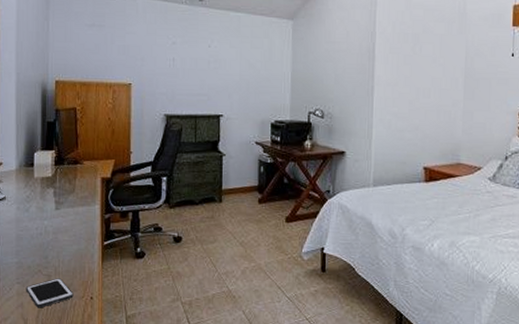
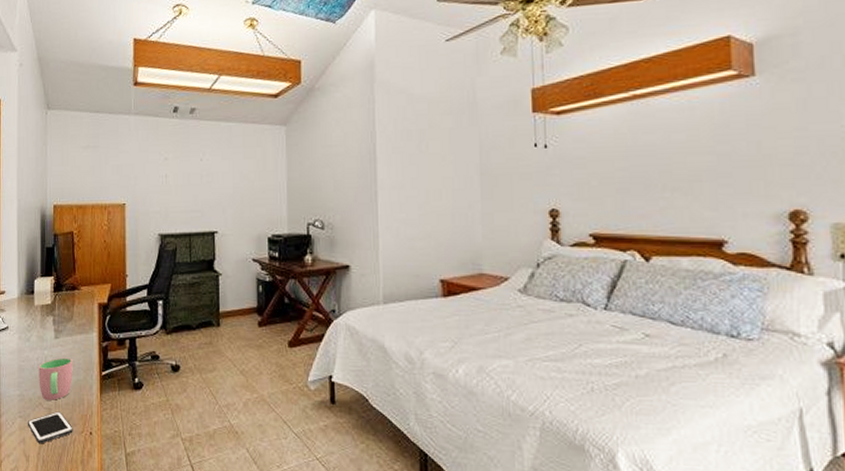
cup: none [38,228,74,268] -> present [39,357,73,400]

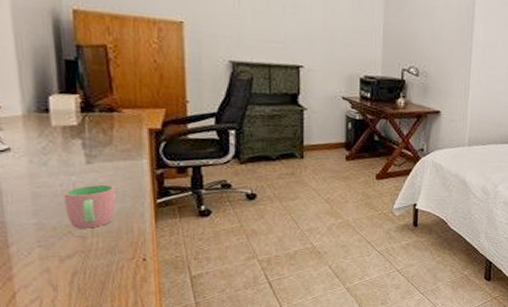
cell phone: present [27,411,73,444] -> none [51,239,120,273]

